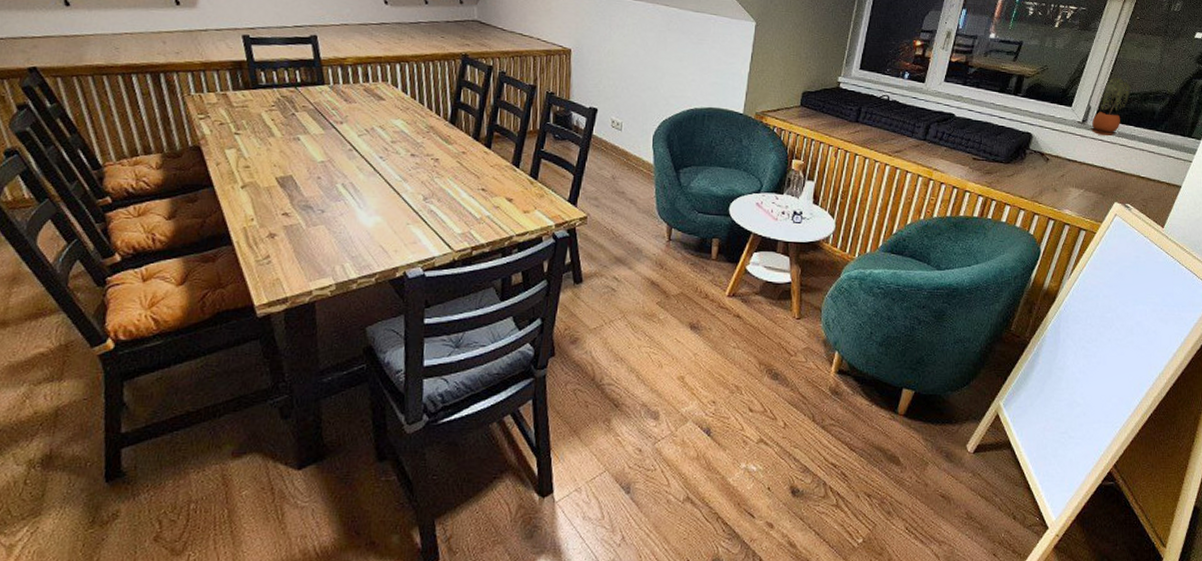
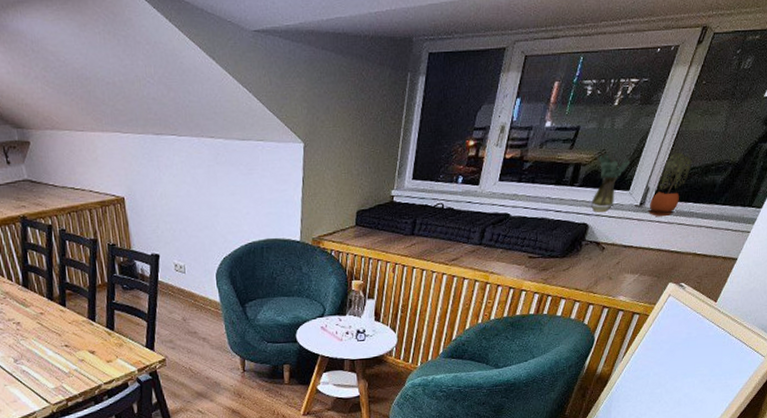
vase: none [1035,68,1072,125] -> present [591,152,631,213]

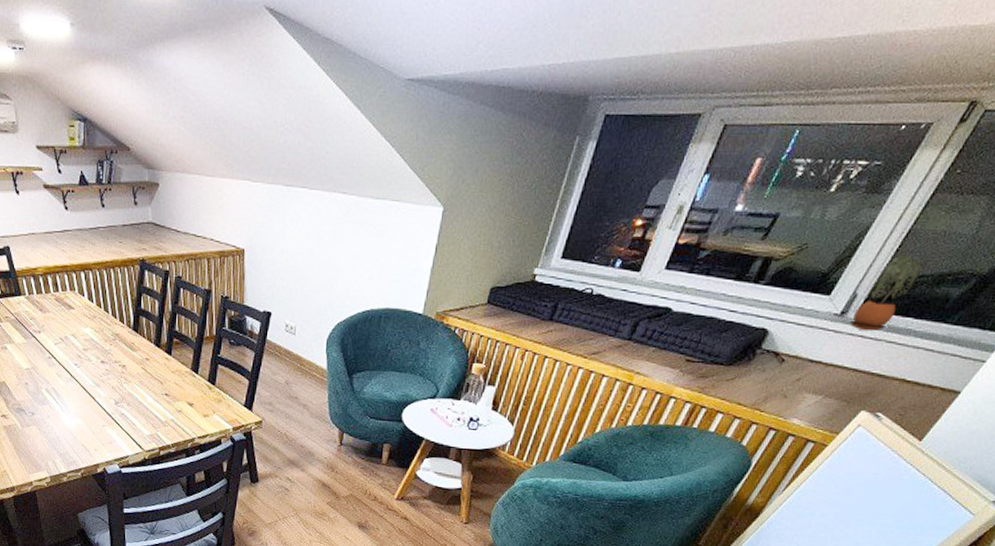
vase: present [591,152,631,213] -> none [776,246,839,319]

